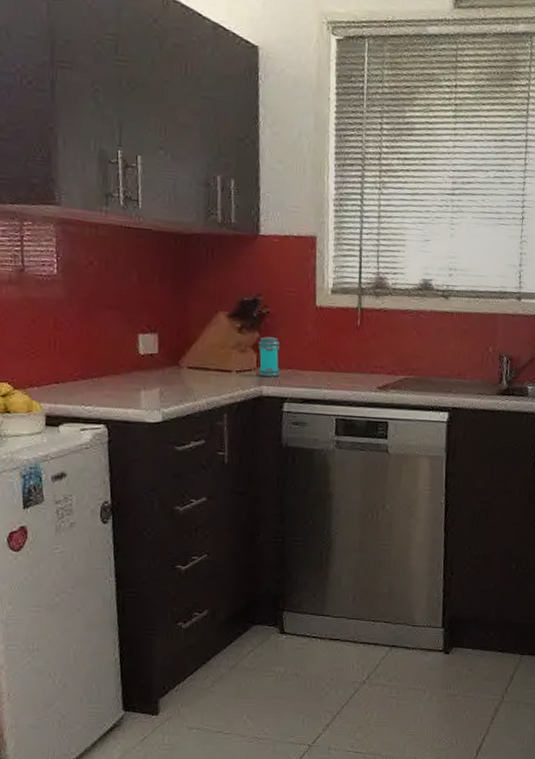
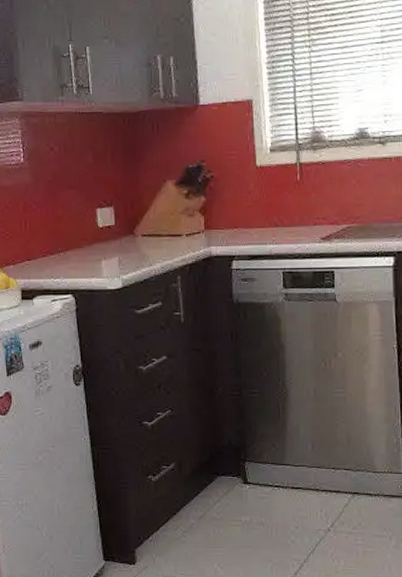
jar: present [258,337,281,377] -> none [204,200,227,237]

